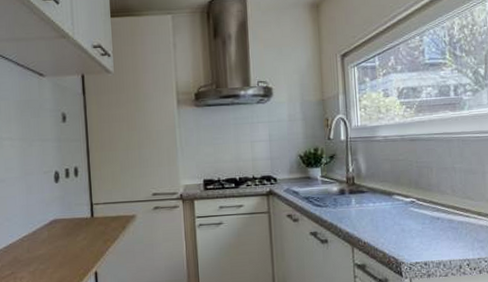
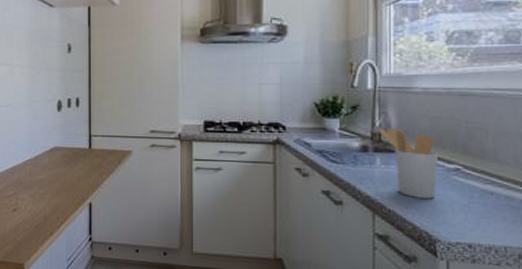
utensil holder: none [352,172,399,229] -> present [379,129,438,199]

